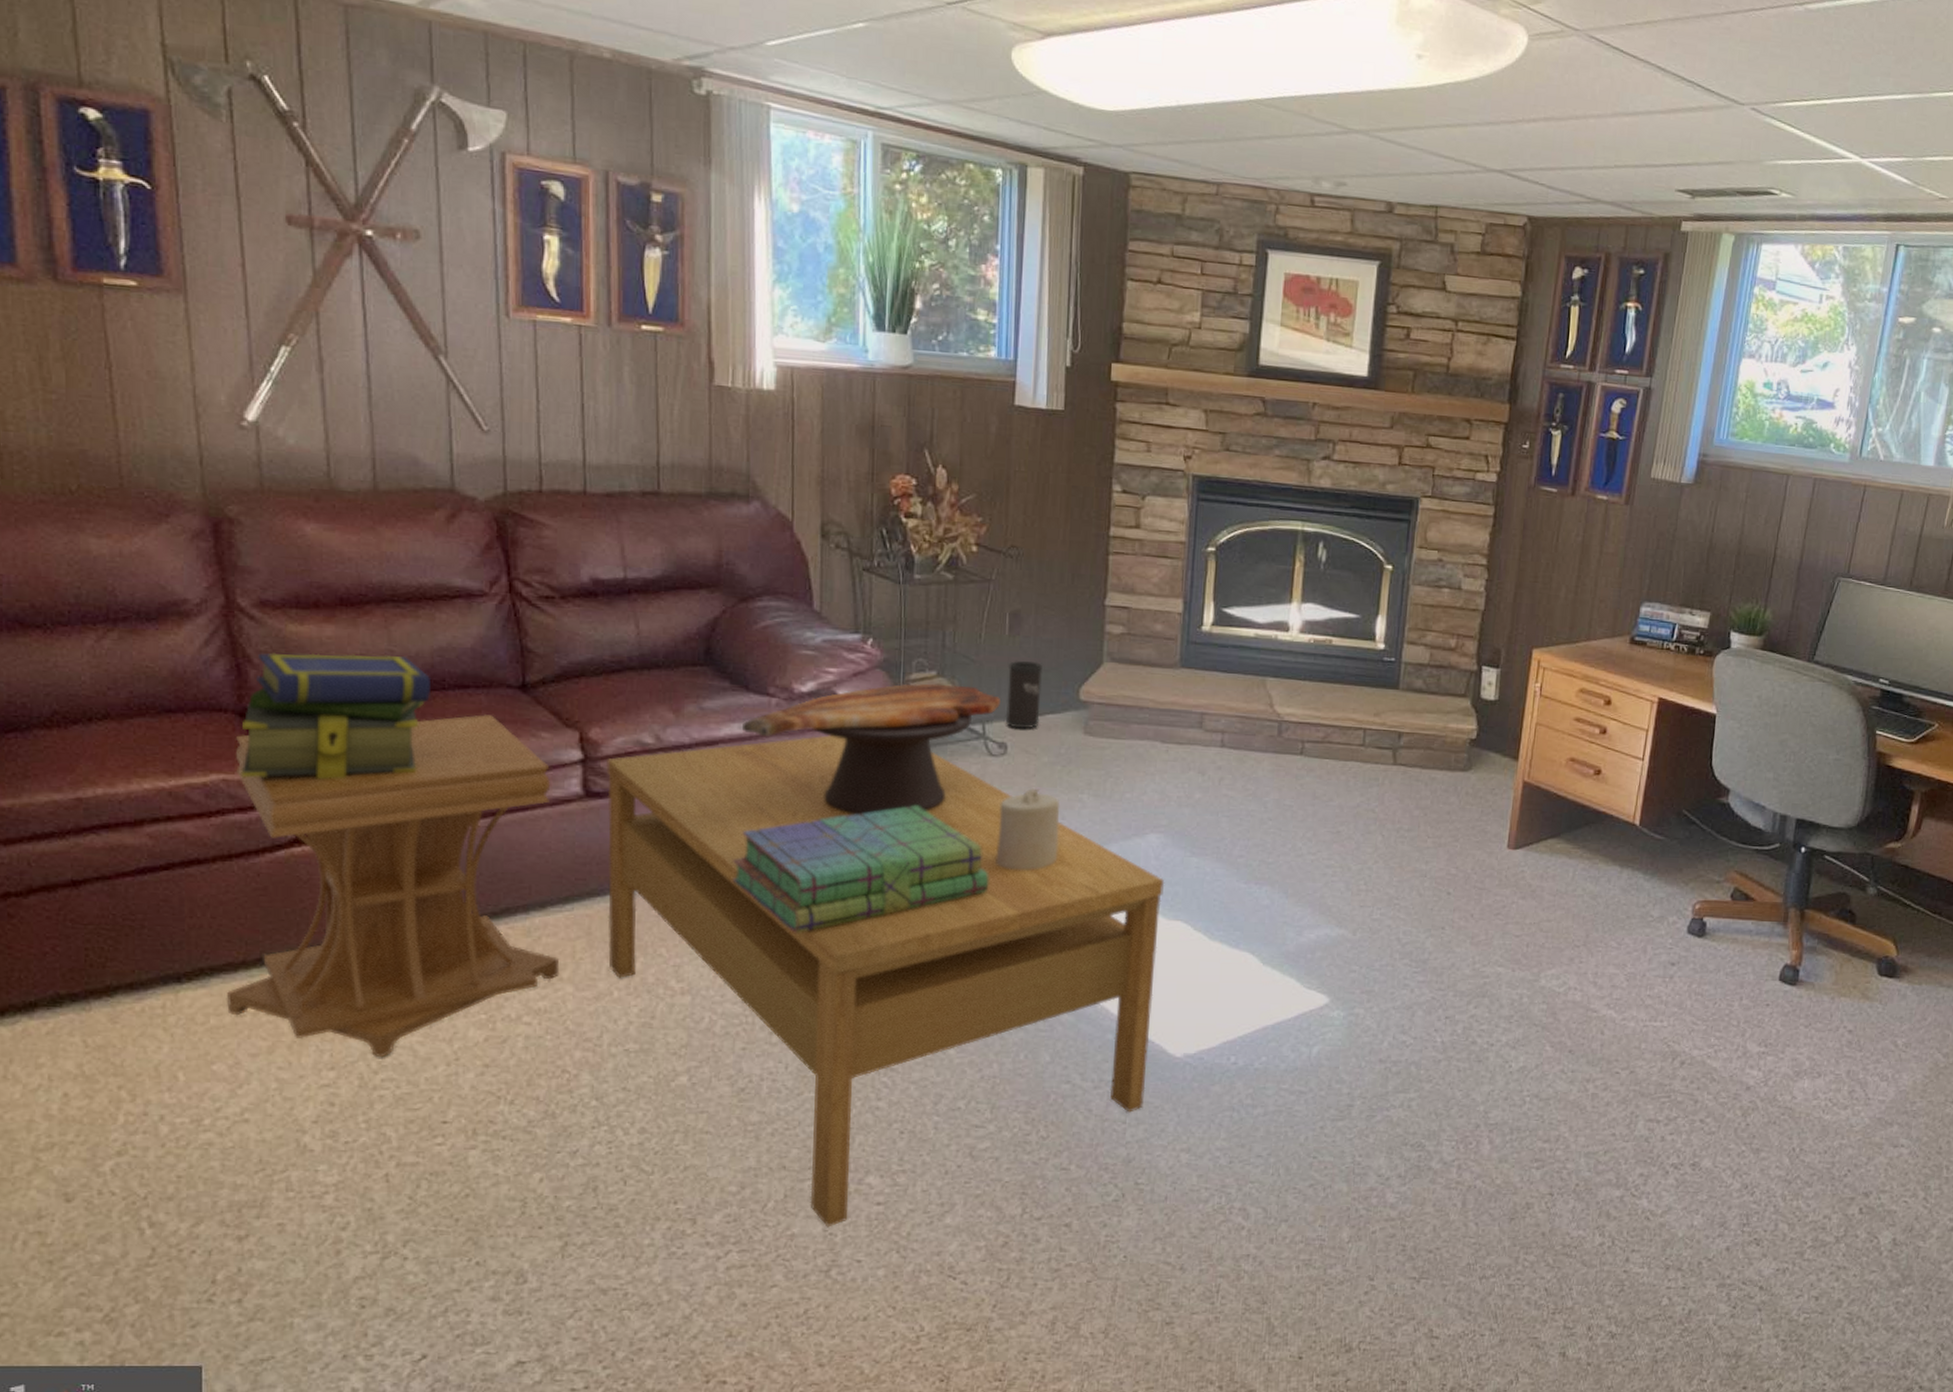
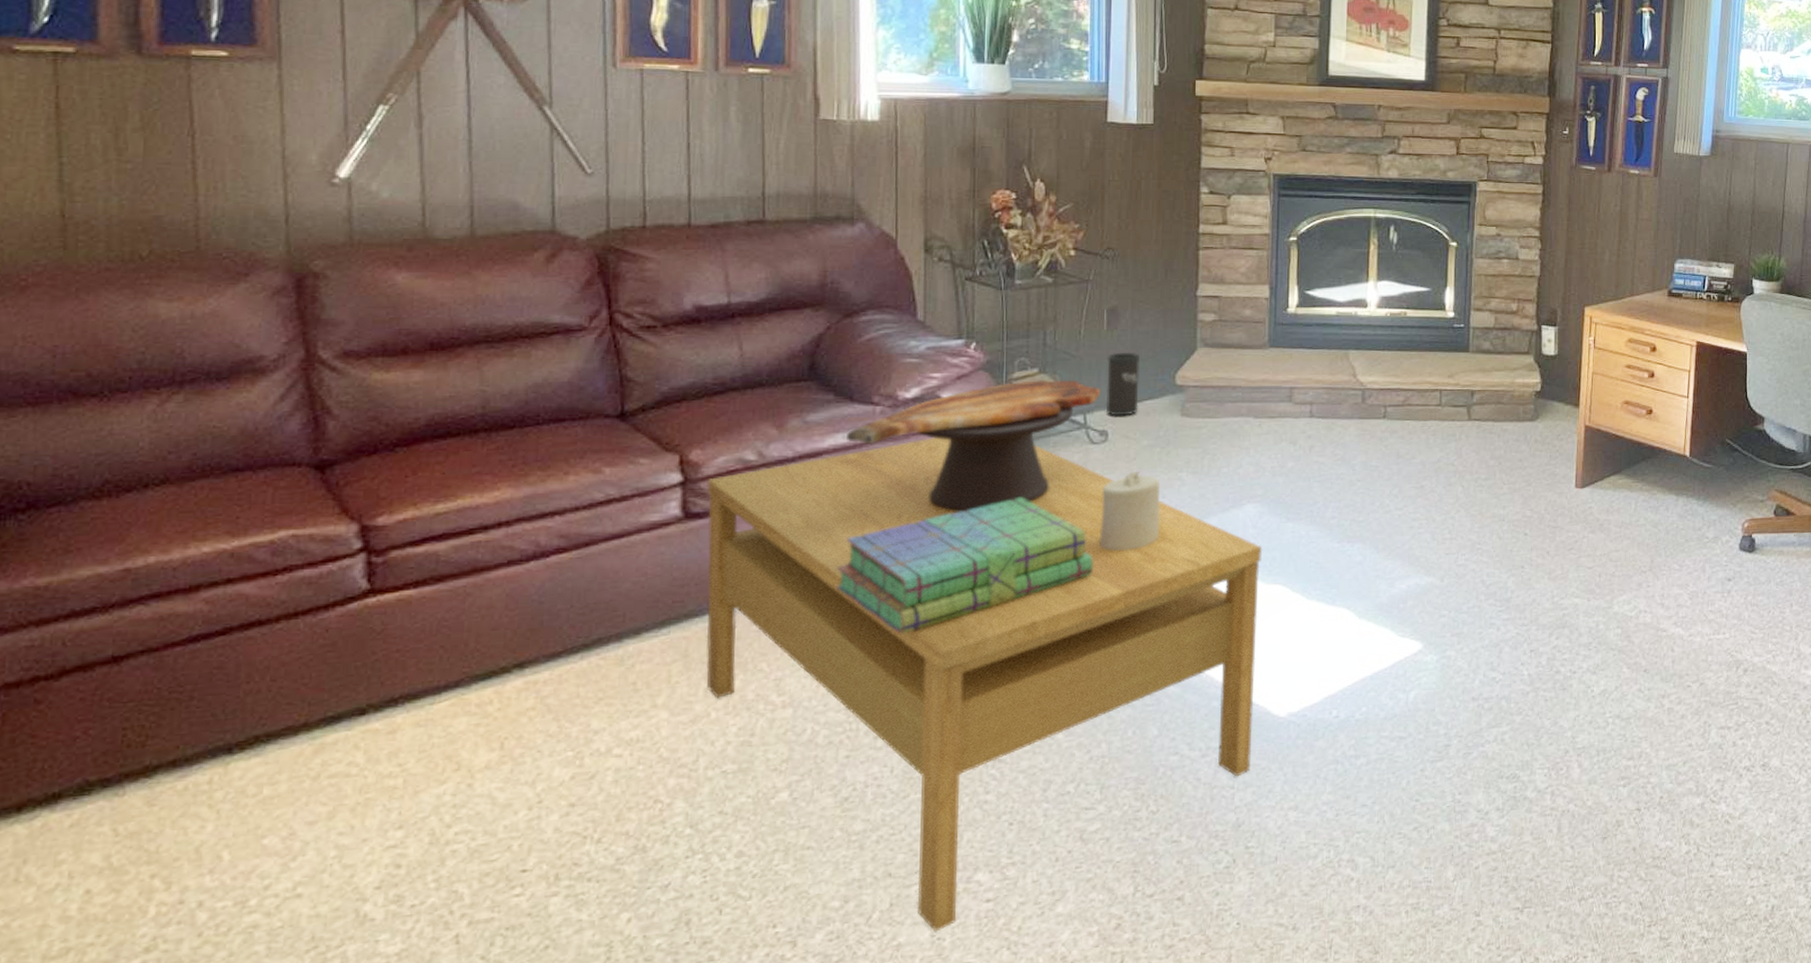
side table: present [226,715,560,1058] -> none [282,446,654,810]
stack of books: present [241,652,430,780] -> none [313,396,524,531]

